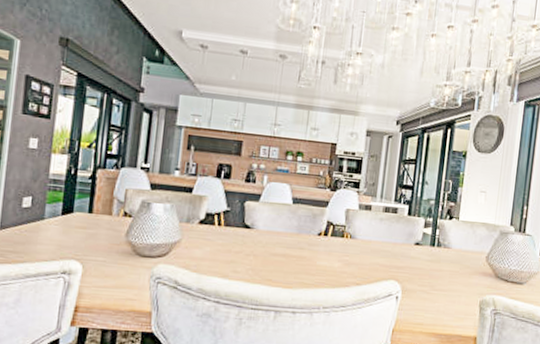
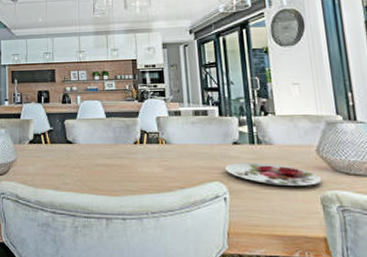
plate: none [403,263,485,290] -> present [225,162,322,186]

